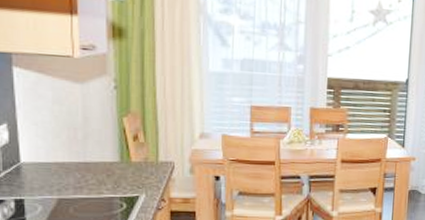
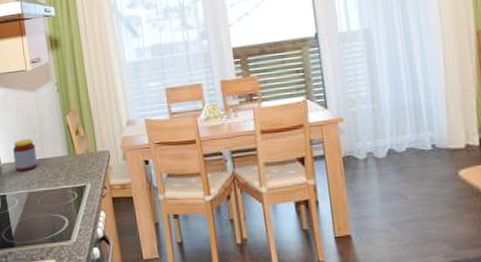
jar: none [42,137,77,174] -> present [13,138,38,172]

